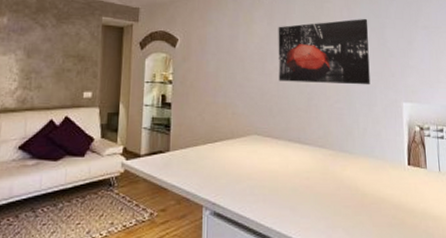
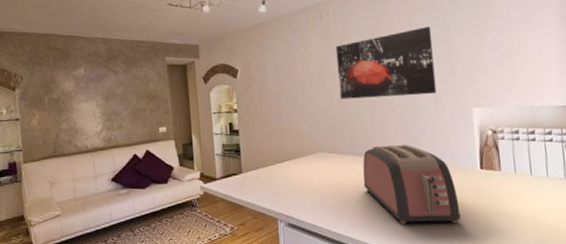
toaster: none [295,132,388,222] -> present [363,144,461,224]

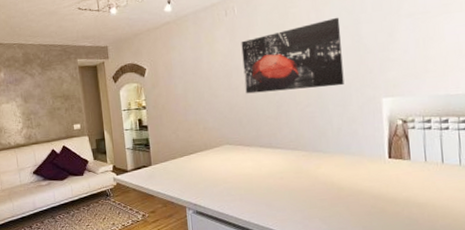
toaster: present [363,144,461,224] -> none [268,136,367,212]

